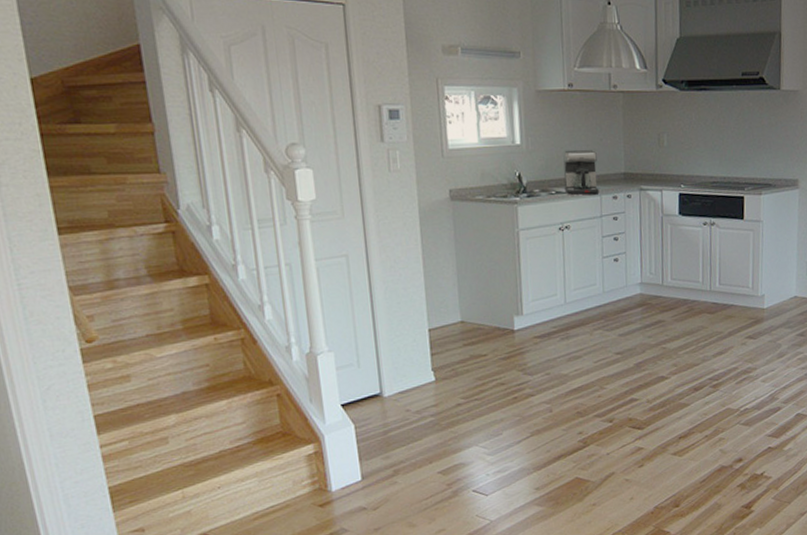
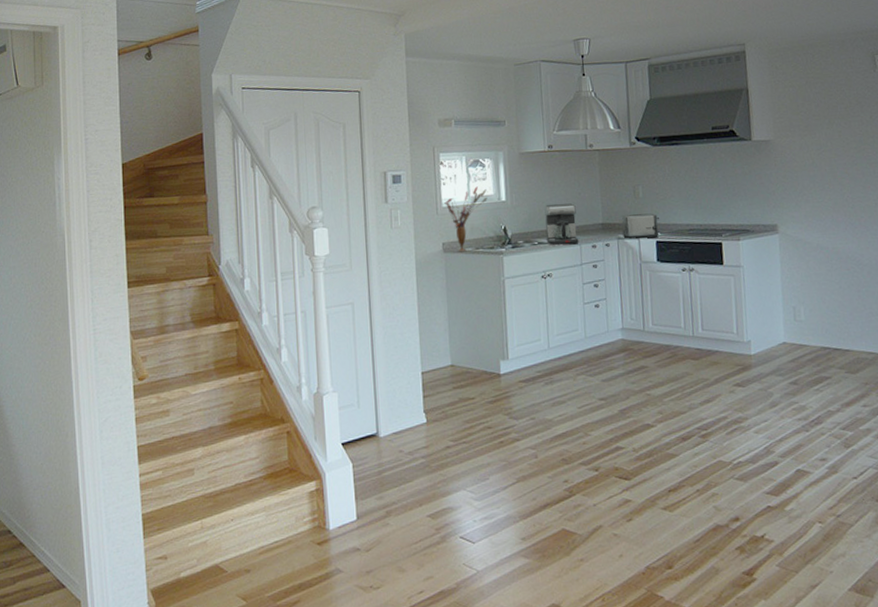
bouquet: none [451,127,500,201] -> present [444,186,488,252]
toaster: none [644,163,683,191] -> present [621,213,659,239]

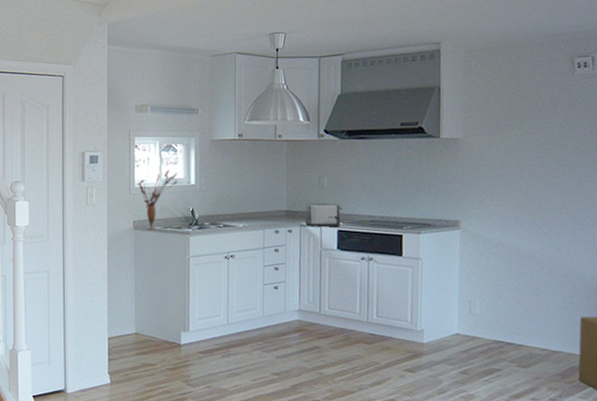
coffee maker: present [544,203,579,245] -> none [231,189,263,229]

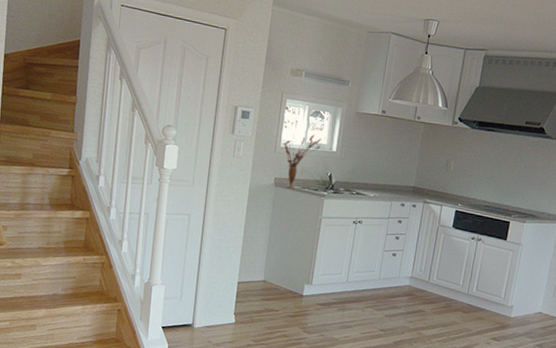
toaster: present [305,202,342,227] -> none [429,182,463,208]

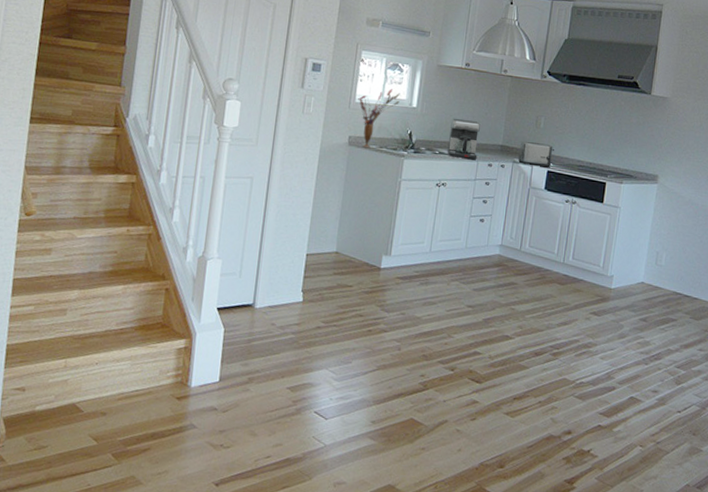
coffee maker: none [363,161,395,200] -> present [447,118,480,160]
toaster: none [429,182,463,208] -> present [518,140,554,168]

